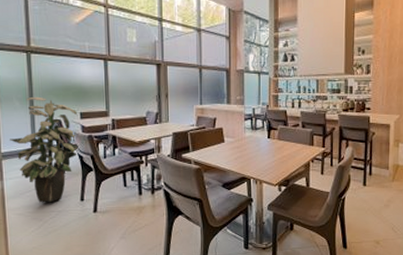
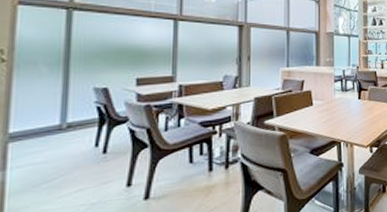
indoor plant: present [10,96,80,203] -> none [25,60,132,196]

